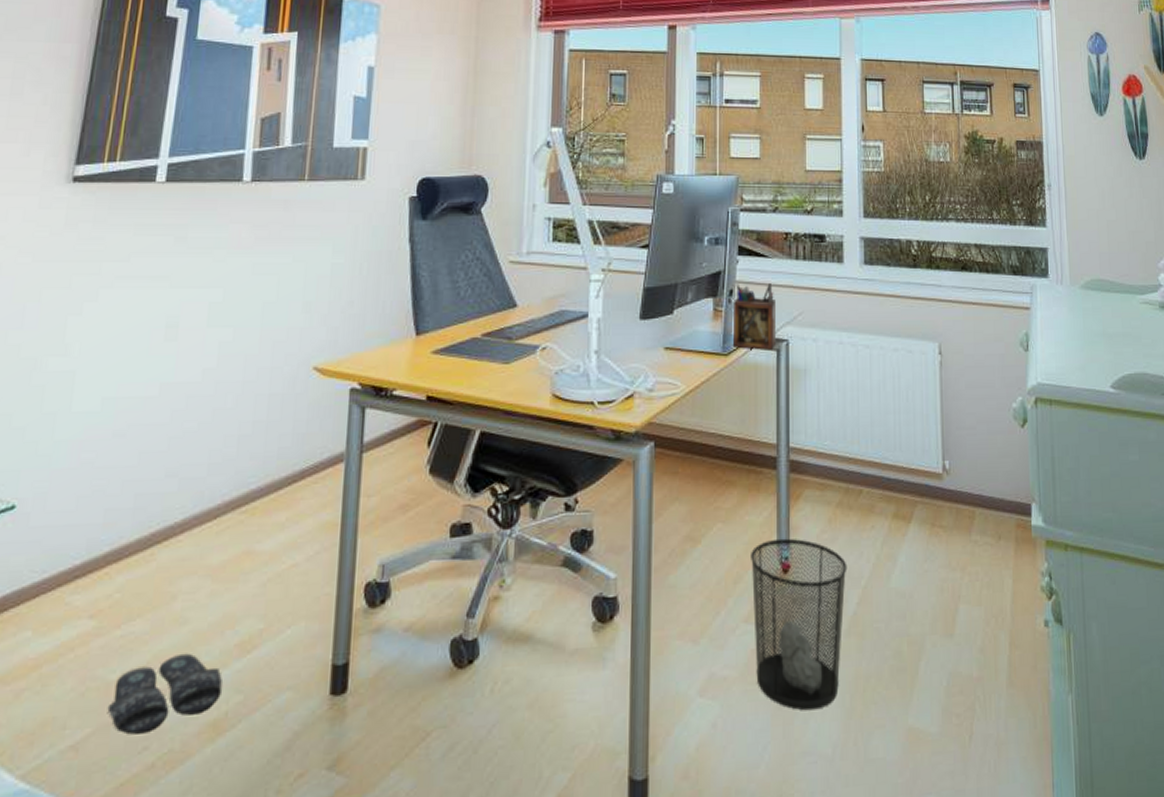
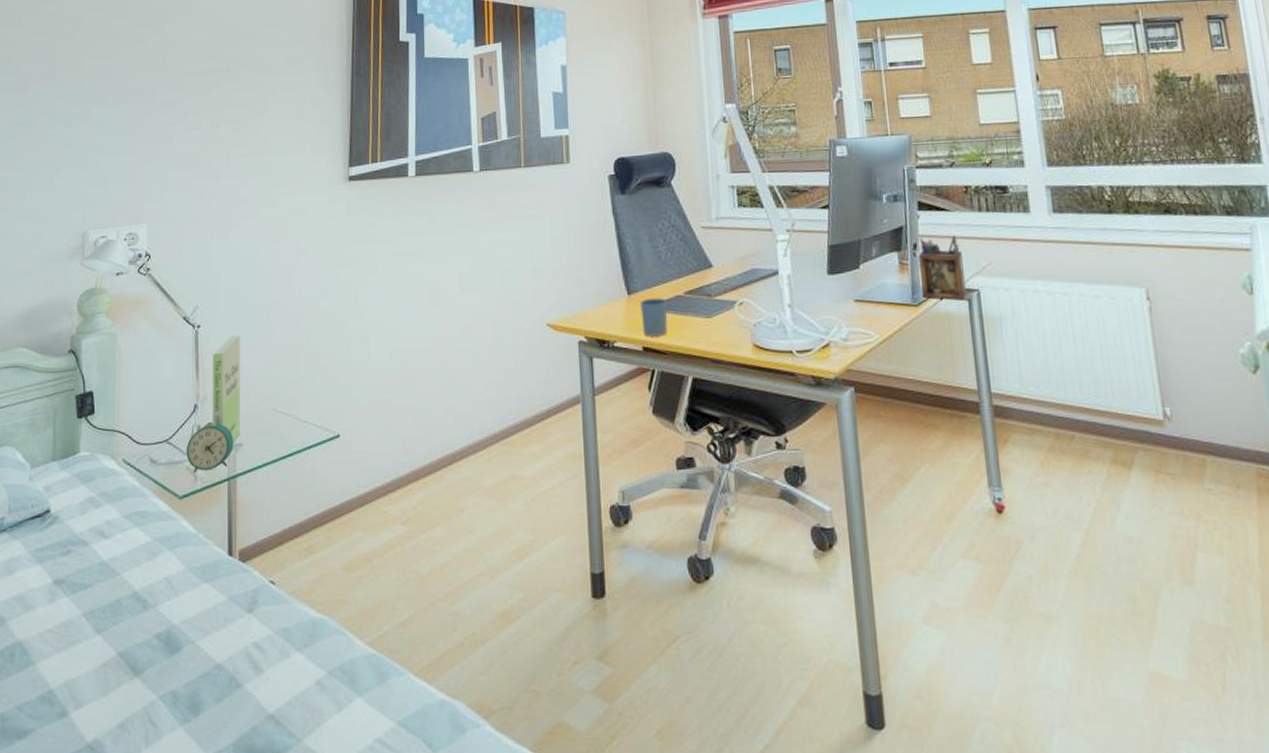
slippers: present [107,653,222,734] -> none [423,556,506,618]
mug: none [429,339,461,385] -> present [640,298,668,337]
waste bin: present [751,538,847,711] -> none [962,480,1069,646]

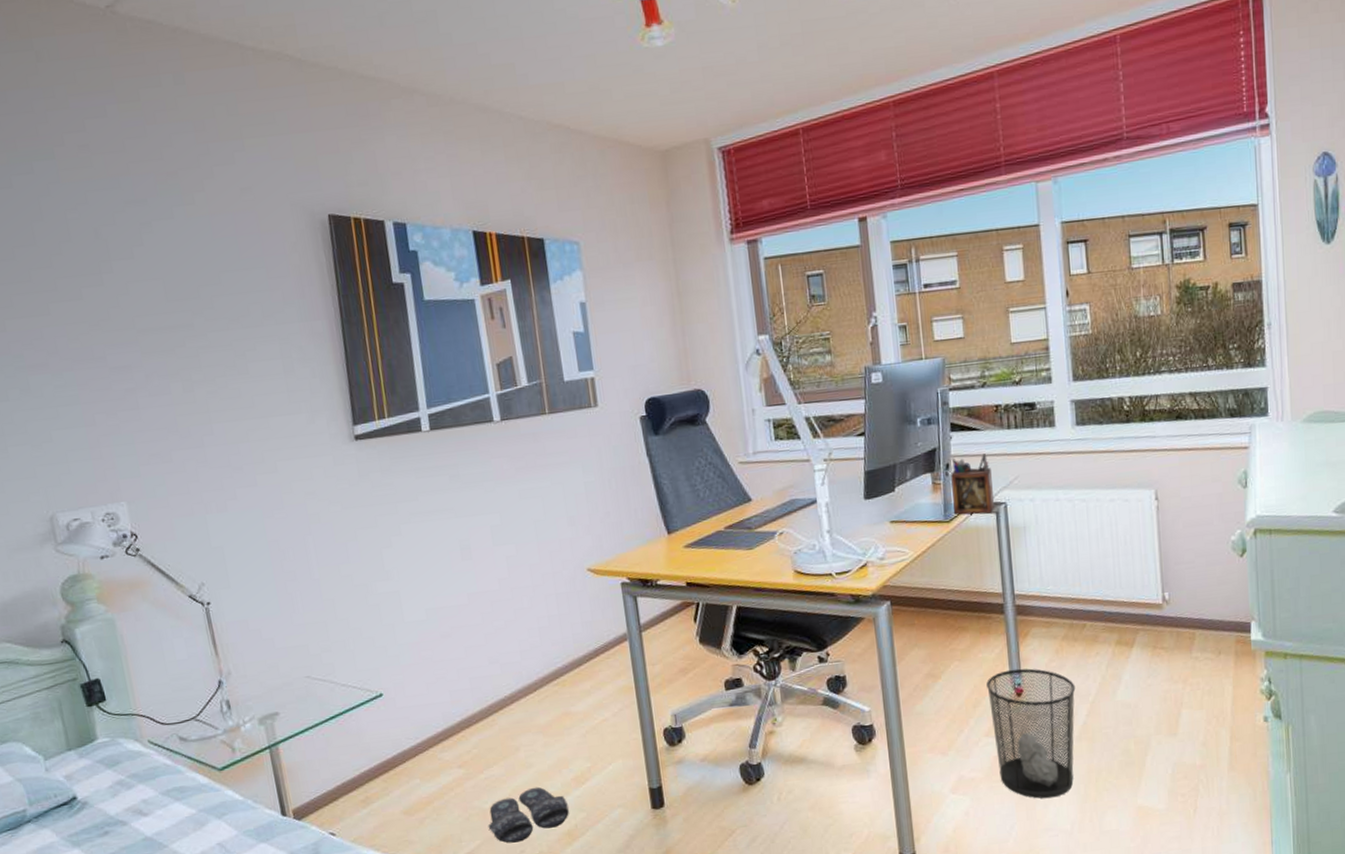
alarm clock: present [186,421,234,472] -> none [217,695,270,745]
book: present [212,336,240,444] -> none [229,609,275,714]
slippers: none [423,556,506,618] -> present [488,787,569,843]
mug: present [640,298,668,337] -> none [681,534,710,573]
waste bin: none [962,480,1069,646] -> present [986,668,1076,799]

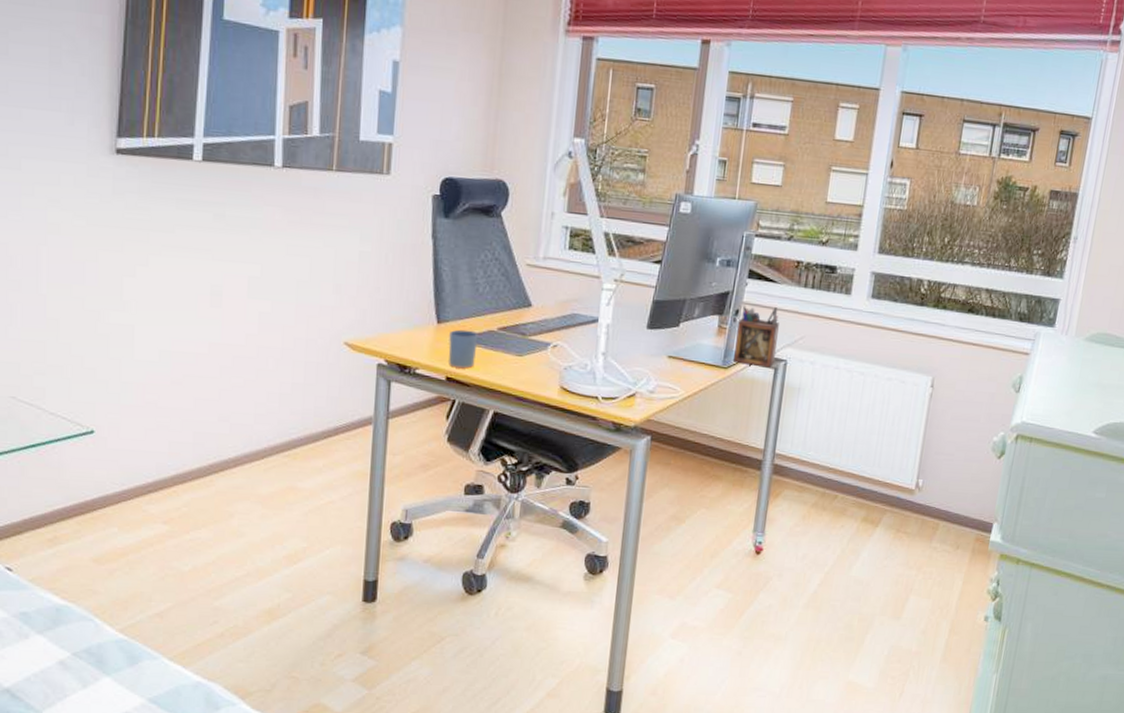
slippers: present [488,787,569,843] -> none [183,558,274,612]
mug: none [681,534,710,573] -> present [448,329,479,369]
waste bin: present [986,668,1076,799] -> none [722,526,814,659]

